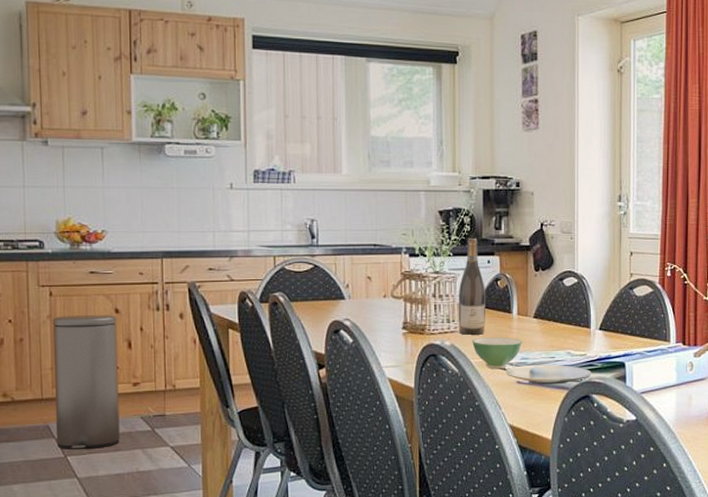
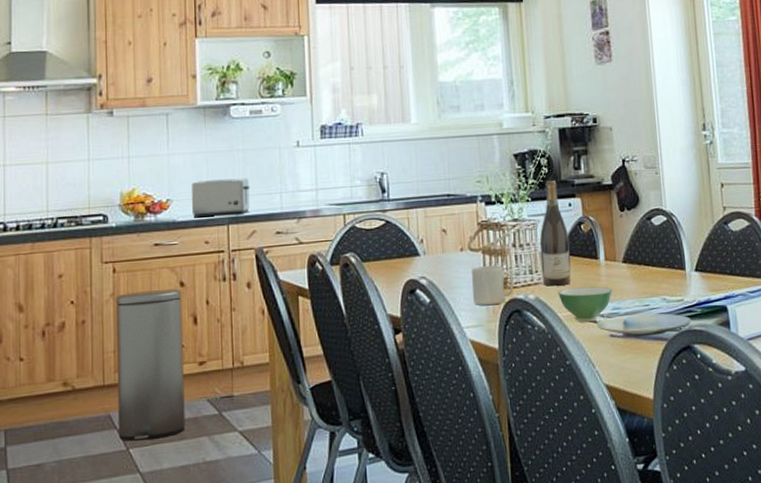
toaster: none [127,215,184,251] -> present [192,178,250,218]
mug: none [392,313,432,349] -> present [471,265,514,306]

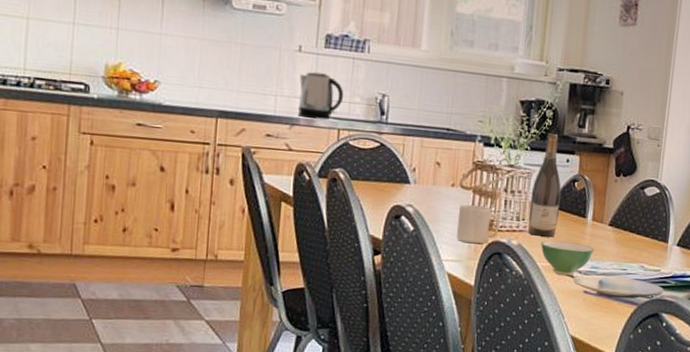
pedal bin: present [115,289,185,441] -> none [82,167,161,315]
toaster: present [192,178,250,218] -> none [180,67,245,112]
kettle: none [301,162,345,210] -> present [297,71,344,121]

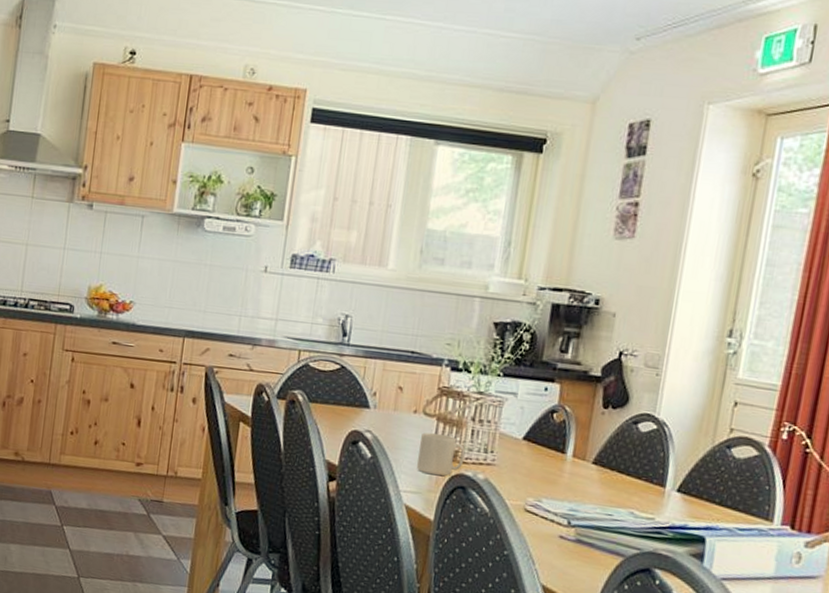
kettle: present [297,71,344,121] -> none [259,291,307,341]
wine bottle: present [527,133,562,237] -> none [496,359,537,473]
bowl: present [541,240,595,277] -> none [511,476,574,519]
plate: present [572,274,664,299] -> none [546,517,659,550]

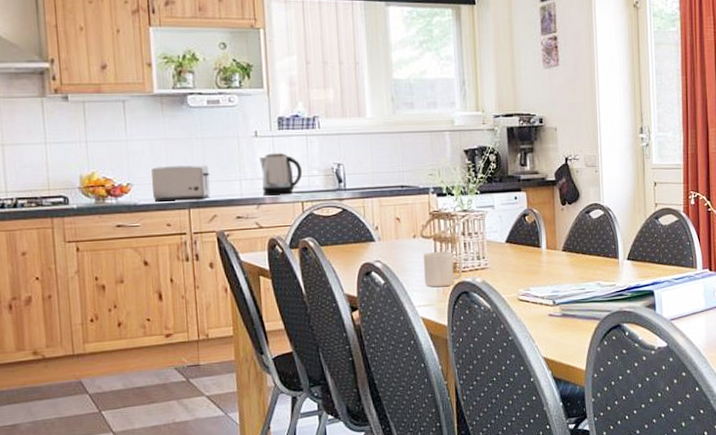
toaster: none [152,288,211,332] -> present [151,165,210,202]
kettle: none [259,291,307,341] -> present [259,152,303,197]

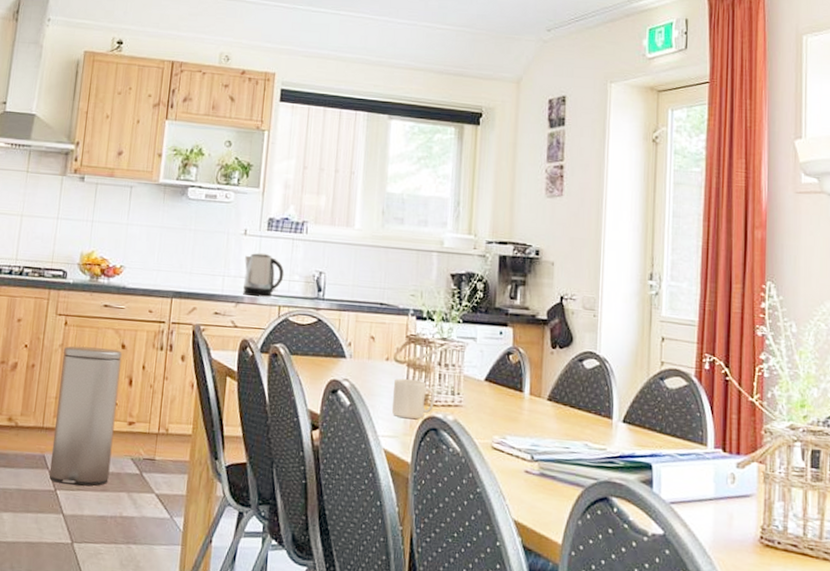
pedal bin: none [80,267,155,404] -> present [49,346,122,486]
toaster: present [151,165,210,202] -> none [141,253,197,292]

